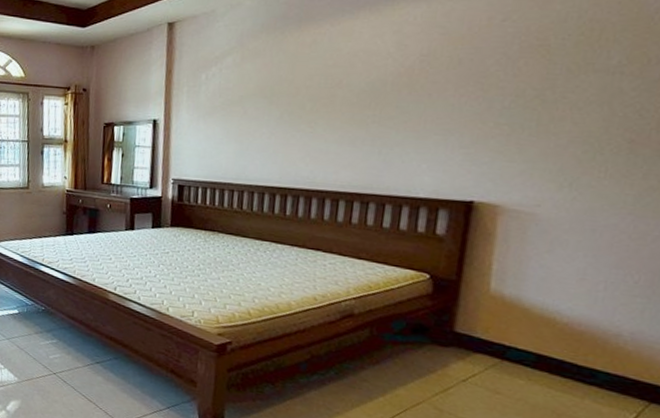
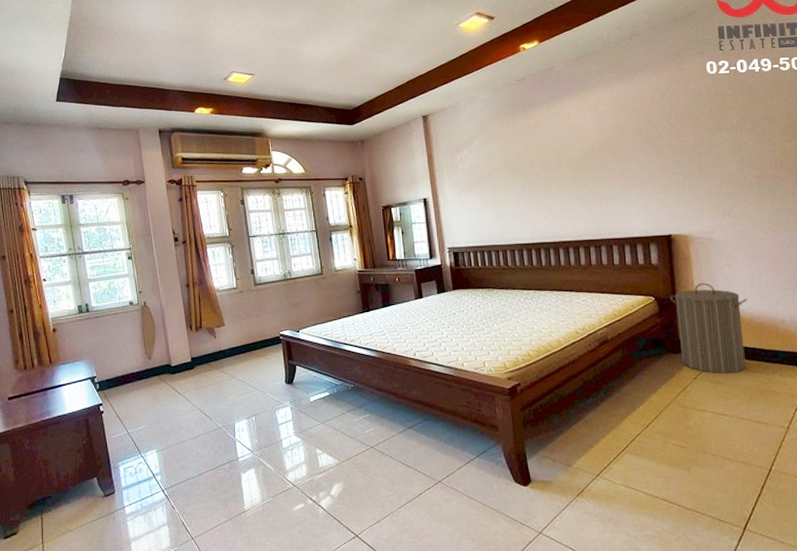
laundry hamper: none [450,267,569,385] -> present [669,282,747,374]

